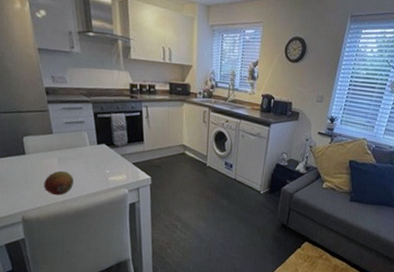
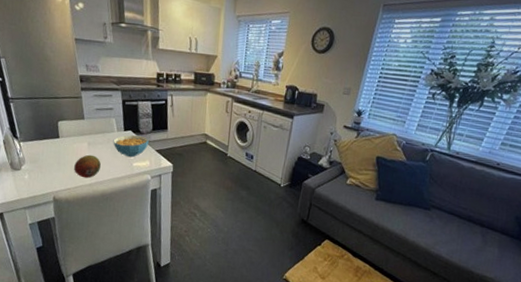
cereal bowl: none [86,148,124,172] -> present [113,135,149,158]

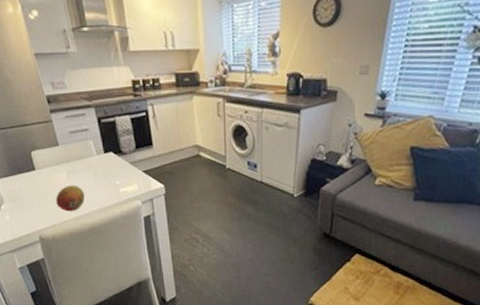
cereal bowl: present [113,135,149,158] -> none [94,156,134,183]

